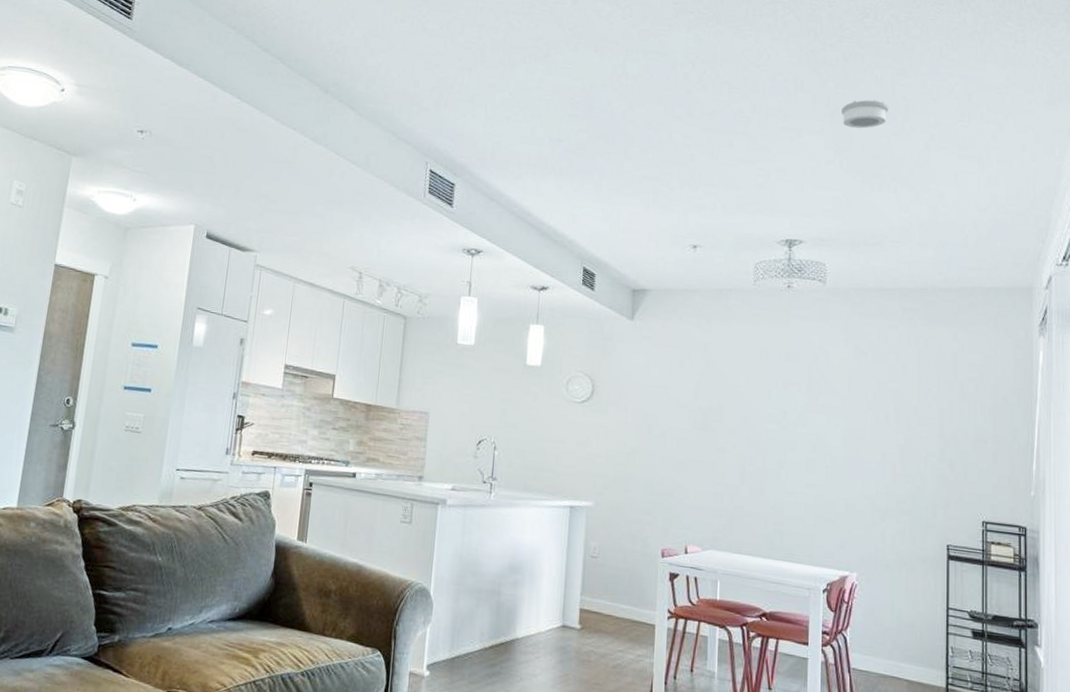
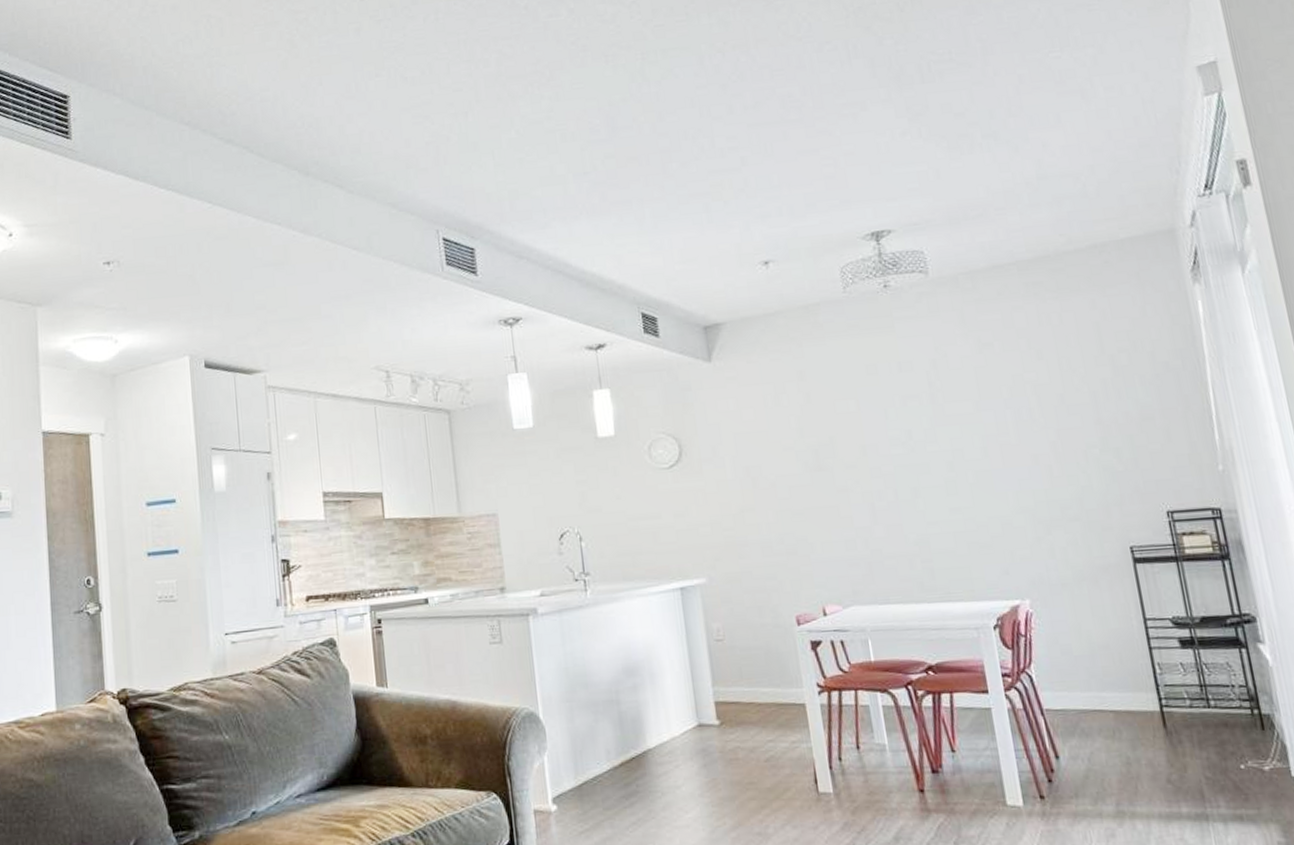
smoke detector: present [842,99,889,129] -> none [907,48,964,87]

